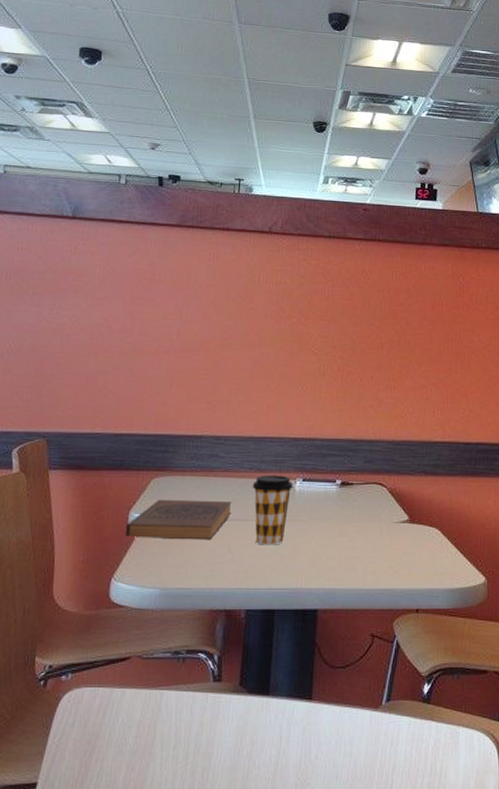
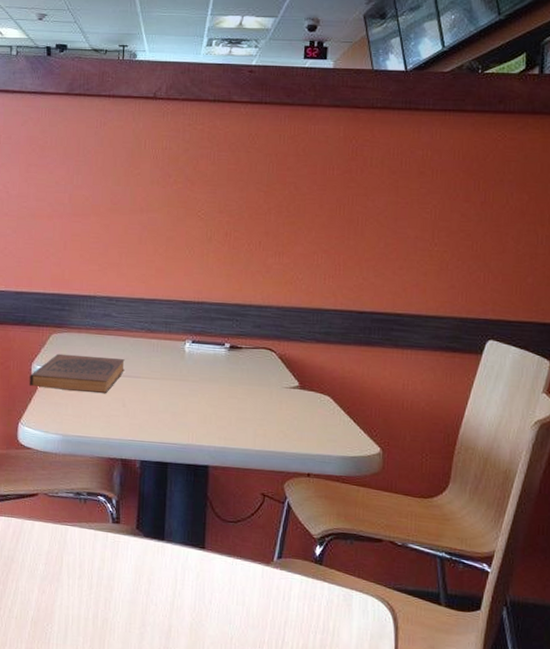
coffee cup: present [252,475,294,545] -> none [143,335,183,403]

